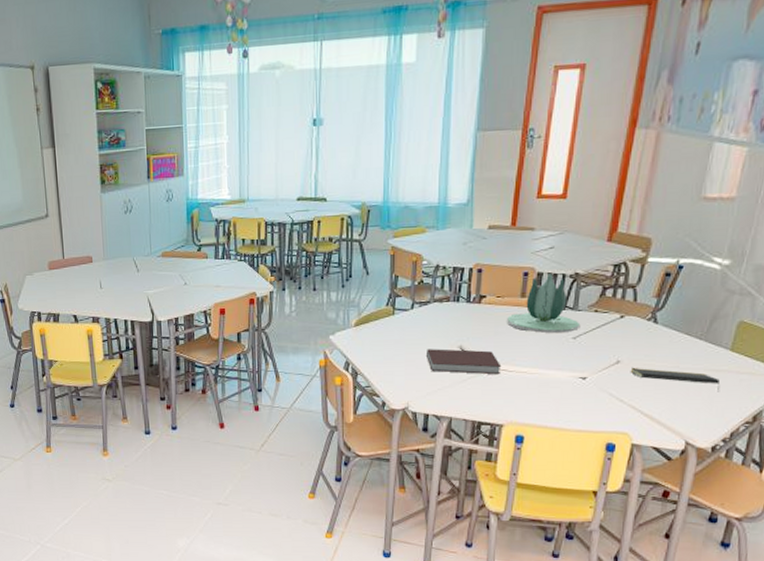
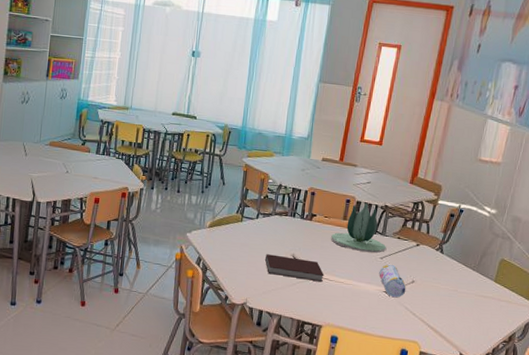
pencil case: none [572,344,609,384] -> present [379,264,406,298]
notepad: present [630,368,720,392] -> none [421,288,486,315]

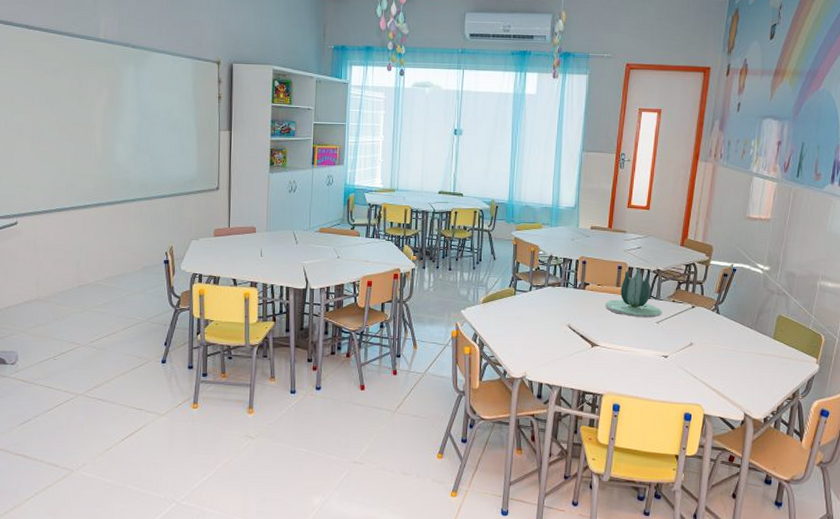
notebook: present [265,254,324,282] -> none [541,326,602,351]
pencil case: present [379,264,406,298] -> none [656,328,685,362]

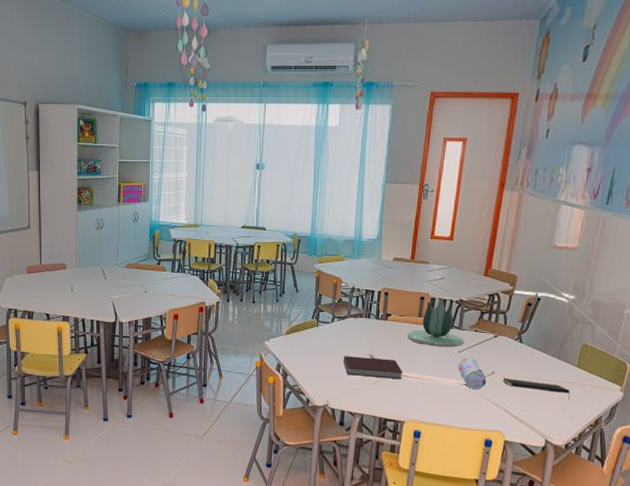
notebook: none [541,326,602,351] -> present [344,356,403,380]
pencil case: none [656,328,685,362] -> present [458,357,487,390]
notepad: none [700,350,767,373] -> present [502,378,570,400]

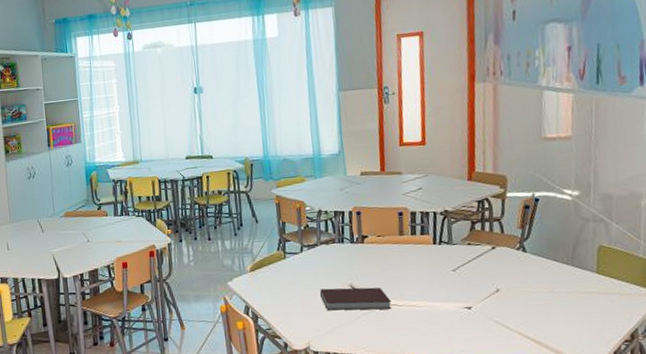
succulent plant: present [408,298,463,348] -> none [390,211,457,267]
pencil case: present [458,357,487,390] -> none [454,275,492,313]
notepad: present [502,378,570,400] -> none [510,295,594,314]

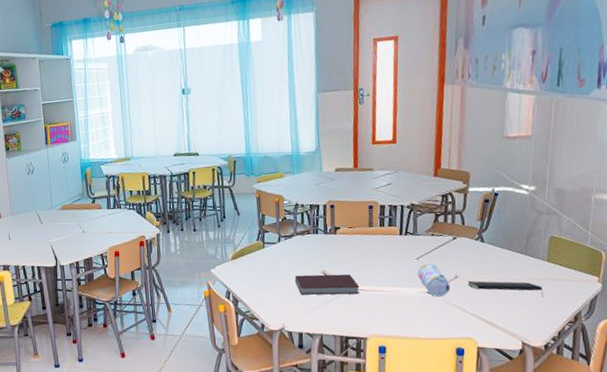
pencil case: none [454,275,492,313] -> present [417,263,450,297]
notepad: none [510,295,594,314] -> present [467,281,543,298]

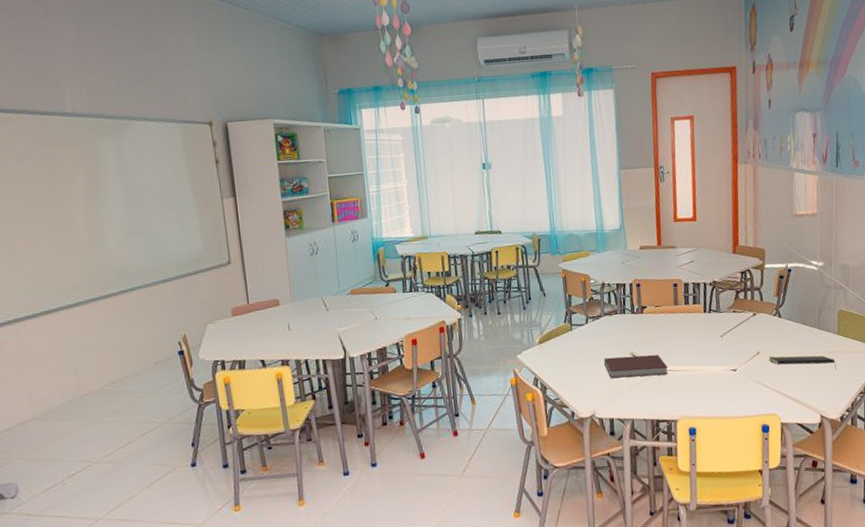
pencil case: present [417,263,450,297] -> none [722,340,753,374]

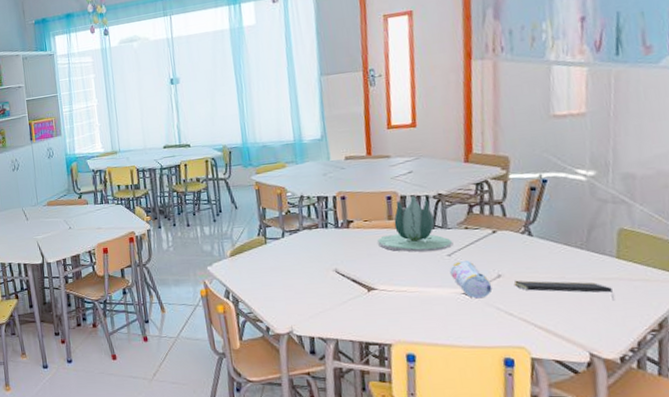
notebook: present [604,354,668,379] -> none [303,272,380,296]
succulent plant: none [666,282,724,335] -> present [377,195,452,252]
pencil case: none [722,340,753,374] -> present [450,260,493,299]

